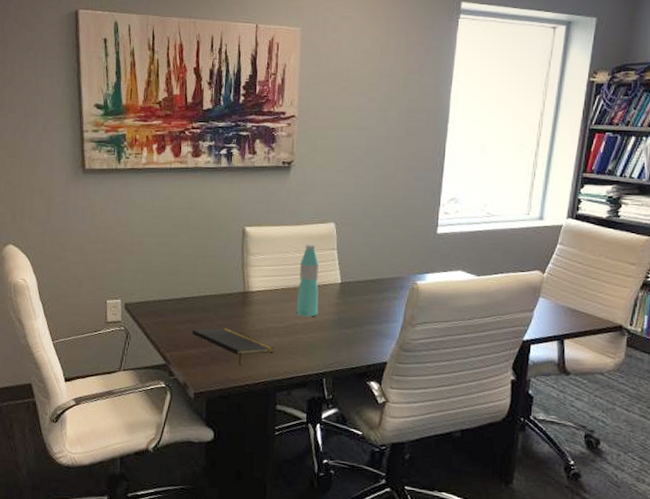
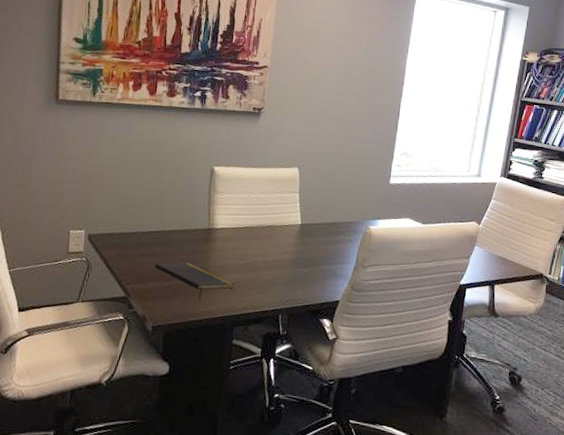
water bottle: present [296,244,319,317] -> none [257,186,281,256]

